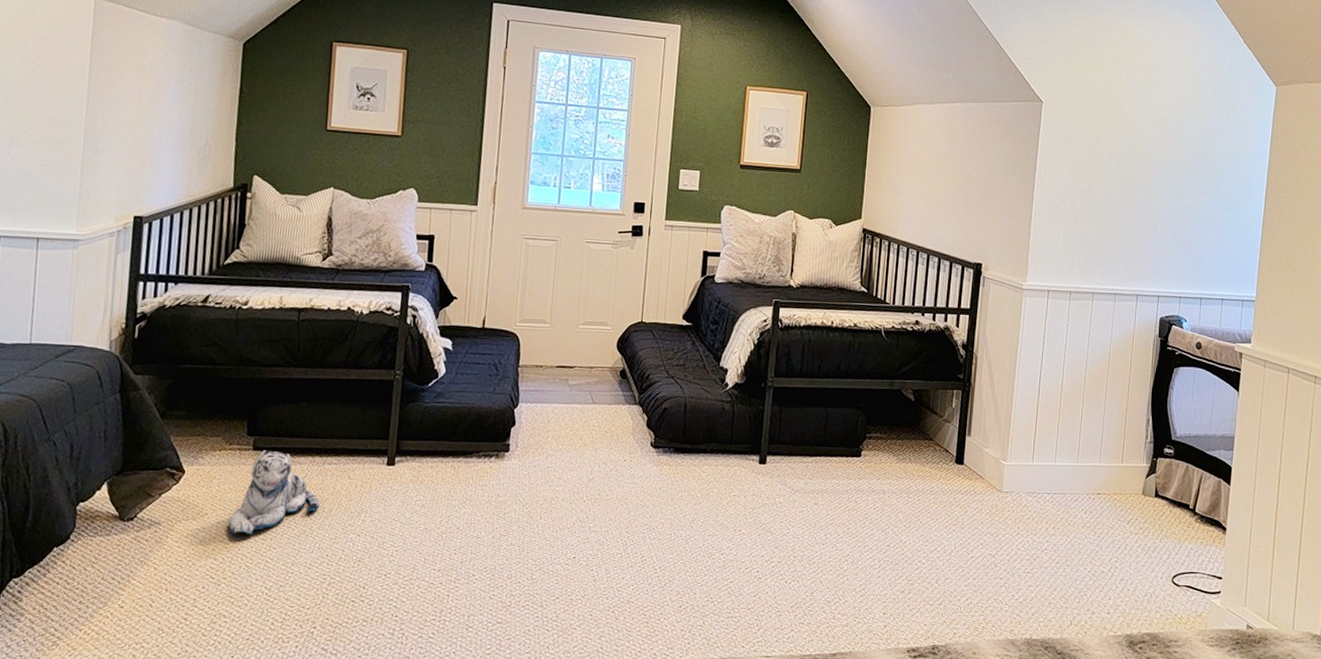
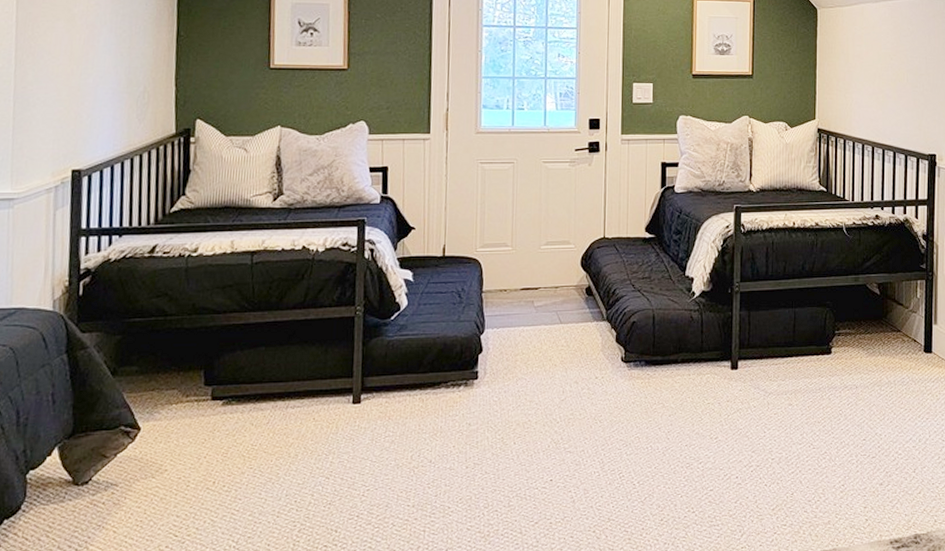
plush toy: present [228,450,320,535] -> none [190,399,285,489]

